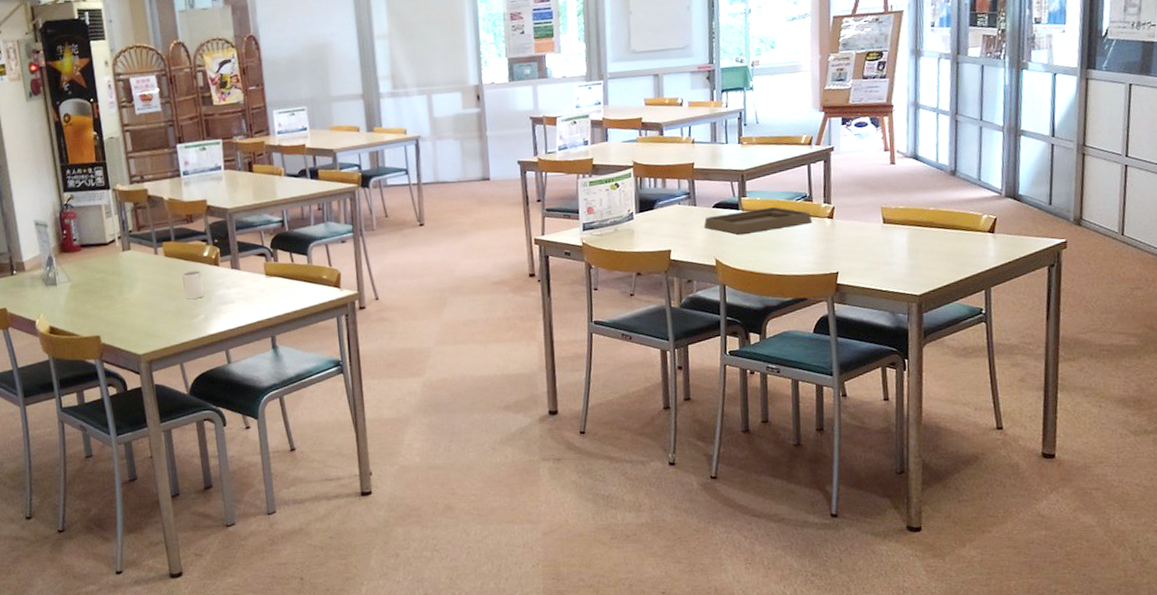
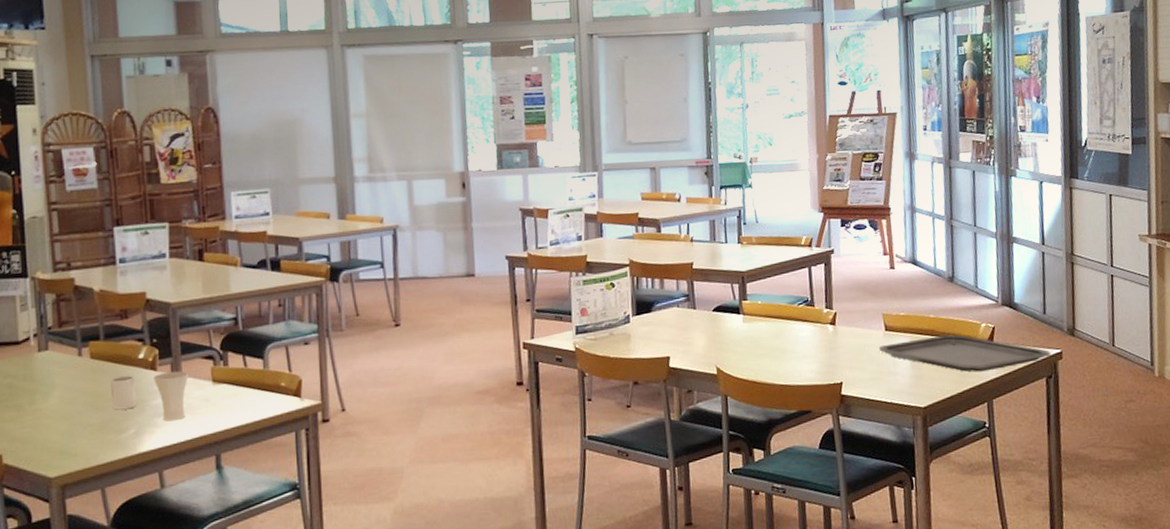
cup: none [216,266,246,309] -> present [152,371,190,422]
tray: present [704,207,812,235] -> none [704,312,814,341]
tray: none [876,226,1055,262] -> present [878,334,1051,372]

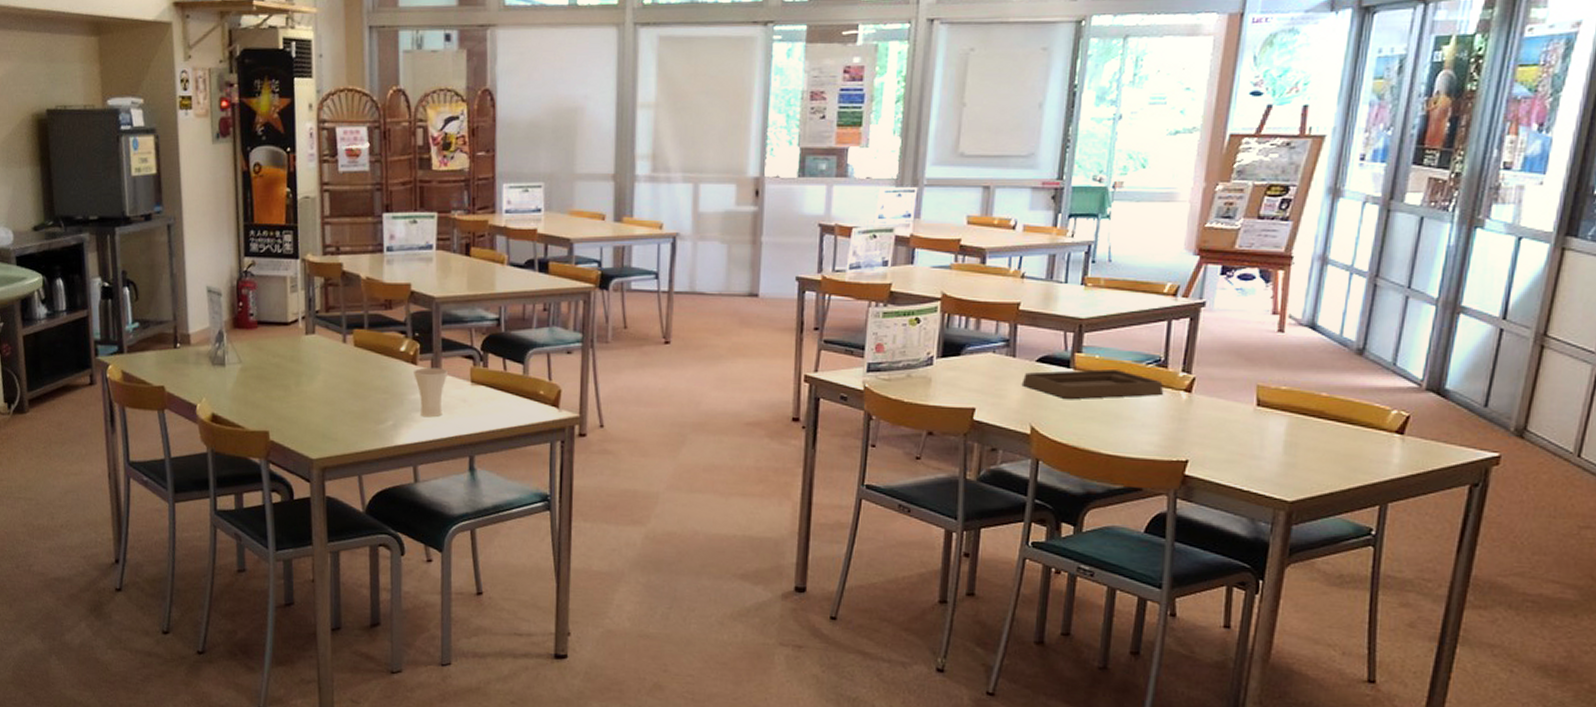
cup: present [110,376,137,410] -> none [371,367,396,401]
tray: none [704,312,814,341] -> present [1021,369,1163,399]
tray: present [878,334,1051,372] -> none [1244,419,1484,469]

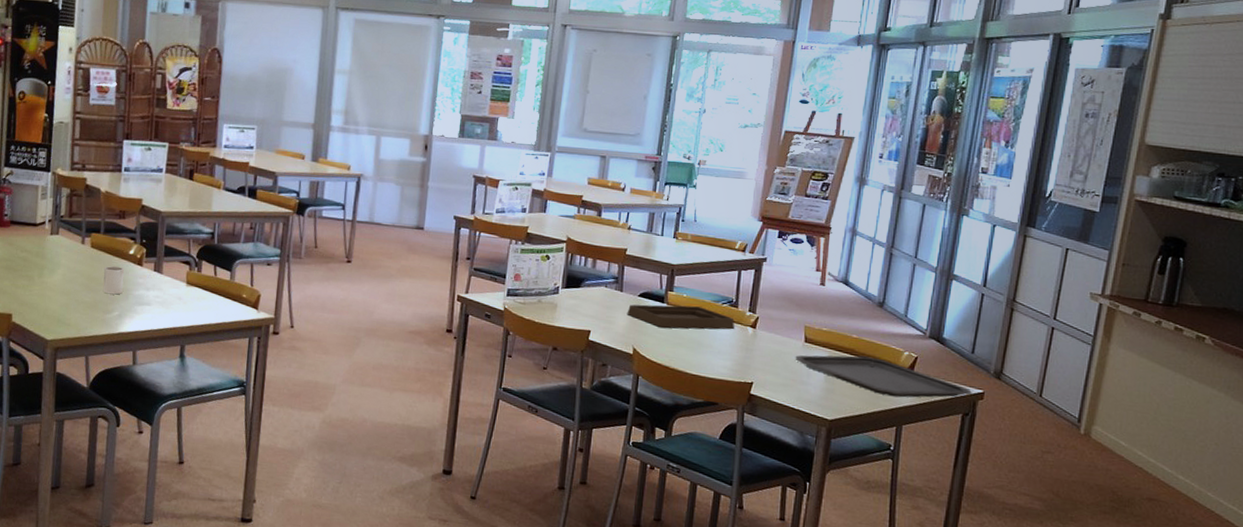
cup: none [371,367,396,401] -> present [102,266,125,295]
cup: present [412,367,449,418] -> none [138,269,169,311]
tray: none [1244,419,1484,469] -> present [795,355,972,398]

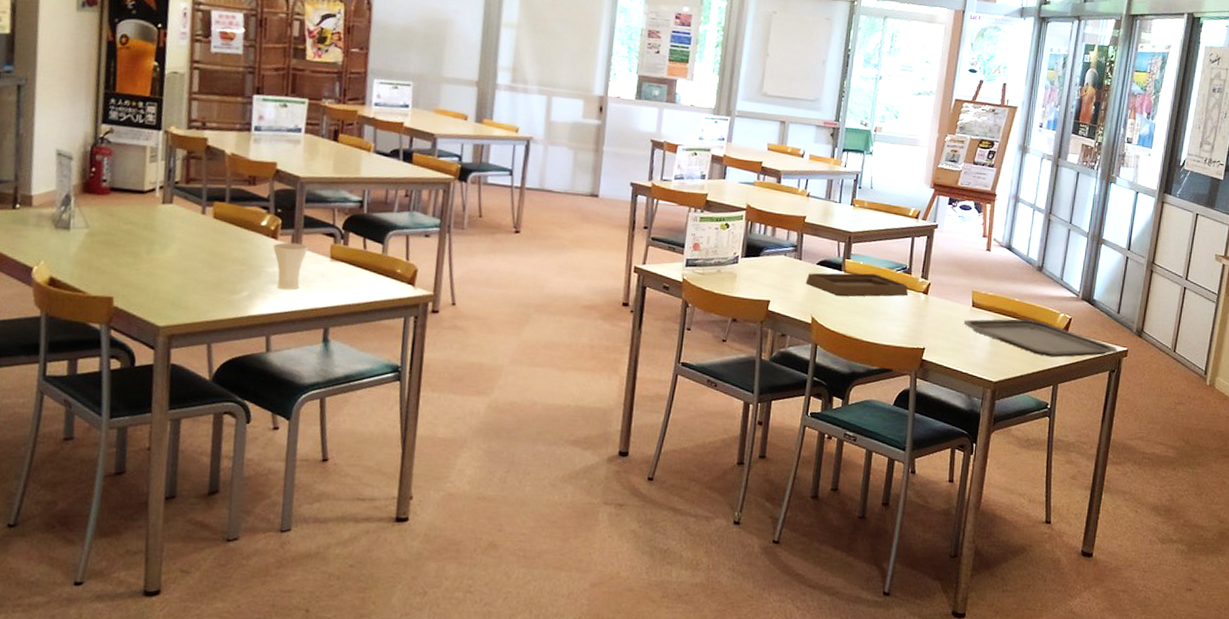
cup: present [102,266,125,295] -> none [228,239,255,273]
cup: none [138,269,169,311] -> present [272,242,309,290]

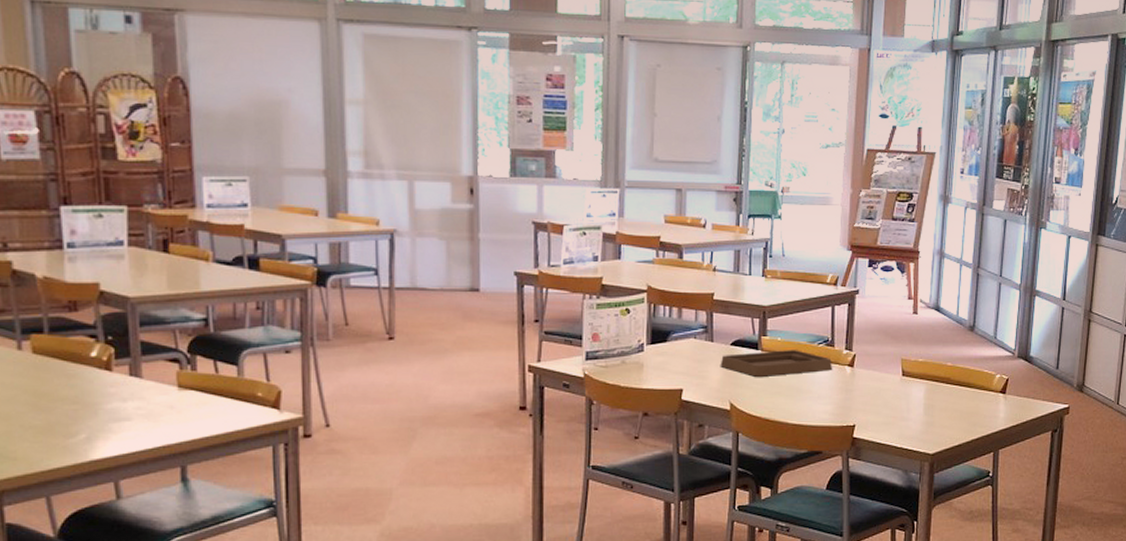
cup: present [272,242,309,290] -> none [107,373,151,428]
tray: present [963,318,1118,358] -> none [894,384,1059,422]

